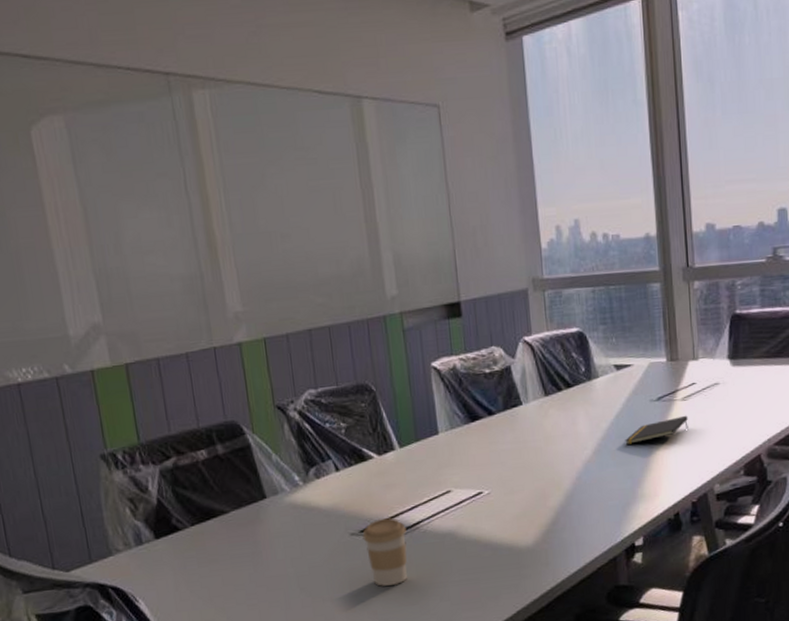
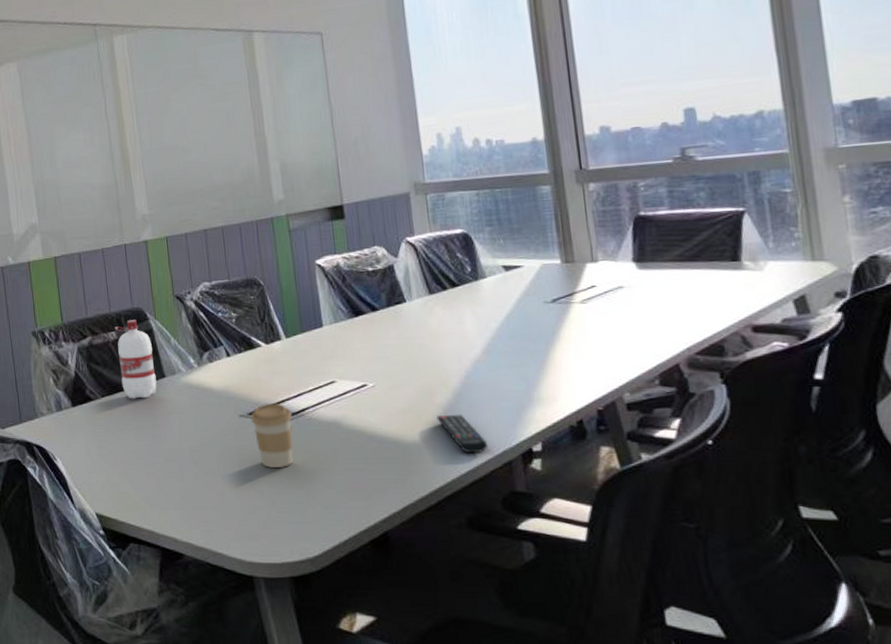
water bottle: none [205,435,257,526] -> present [115,320,157,399]
remote control: none [549,515,596,553] -> present [436,414,489,454]
notepad: present [625,415,688,445] -> none [517,318,590,346]

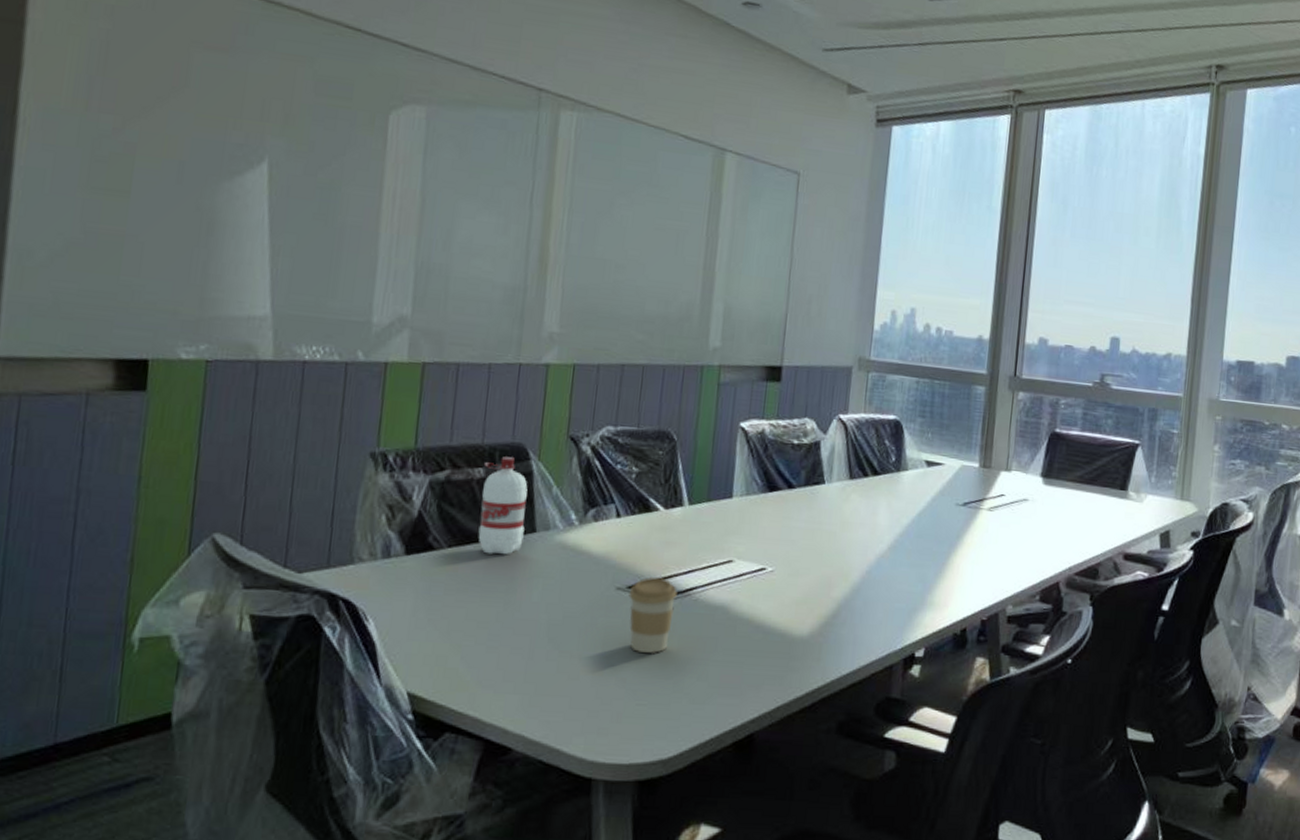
remote control: present [436,414,489,454] -> none [829,609,874,655]

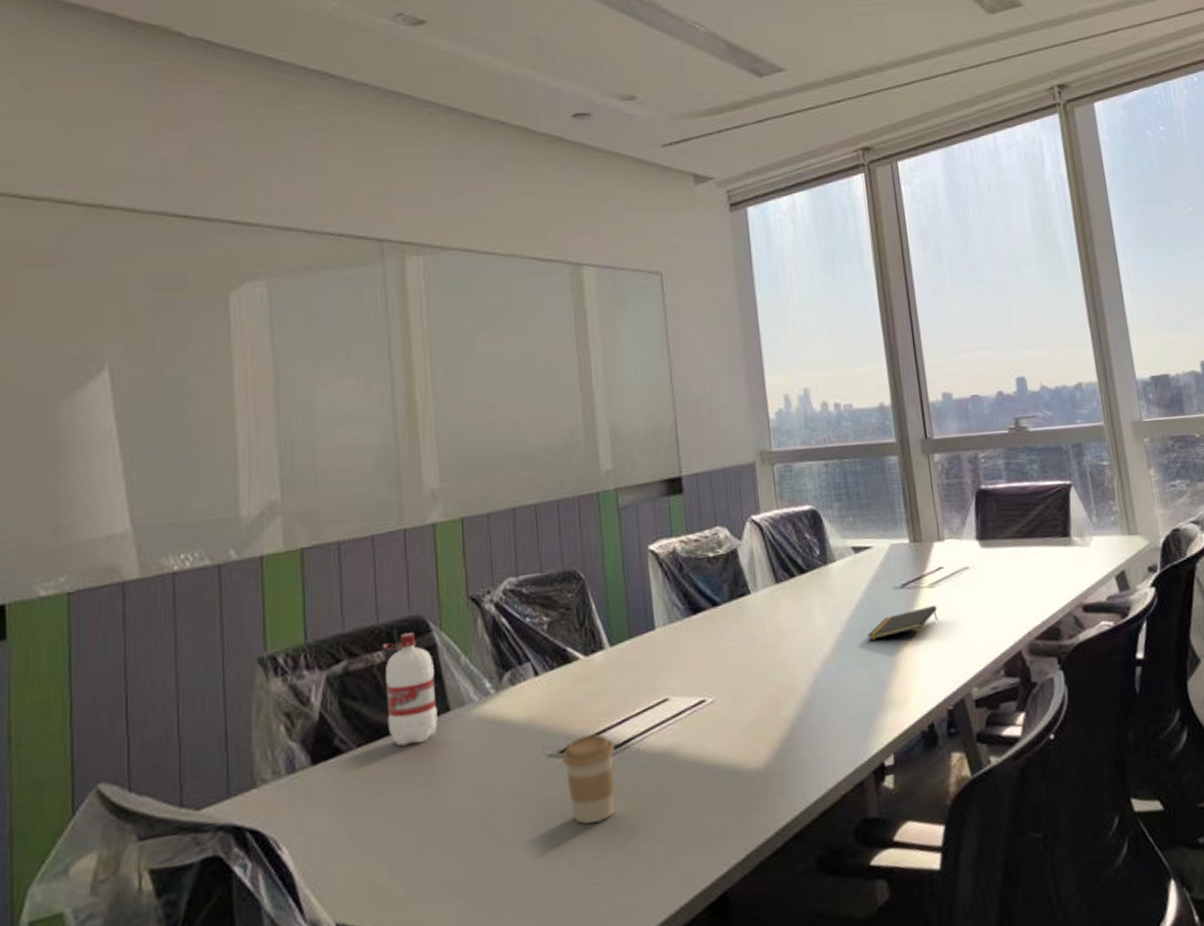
notepad: none [923,526,991,547] -> present [867,605,938,640]

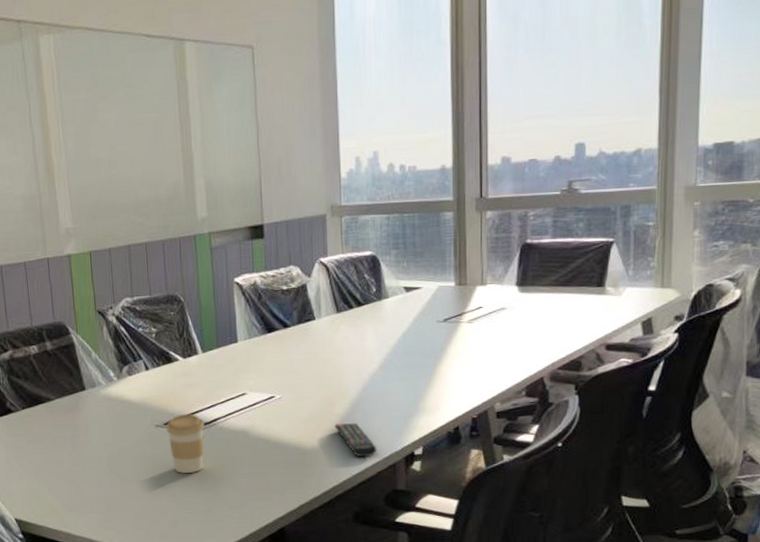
water bottle: present [383,632,438,746] -> none [36,334,77,411]
remote control: none [783,728,839,777] -> present [334,422,377,457]
notepad: present [867,605,938,640] -> none [410,337,473,361]

